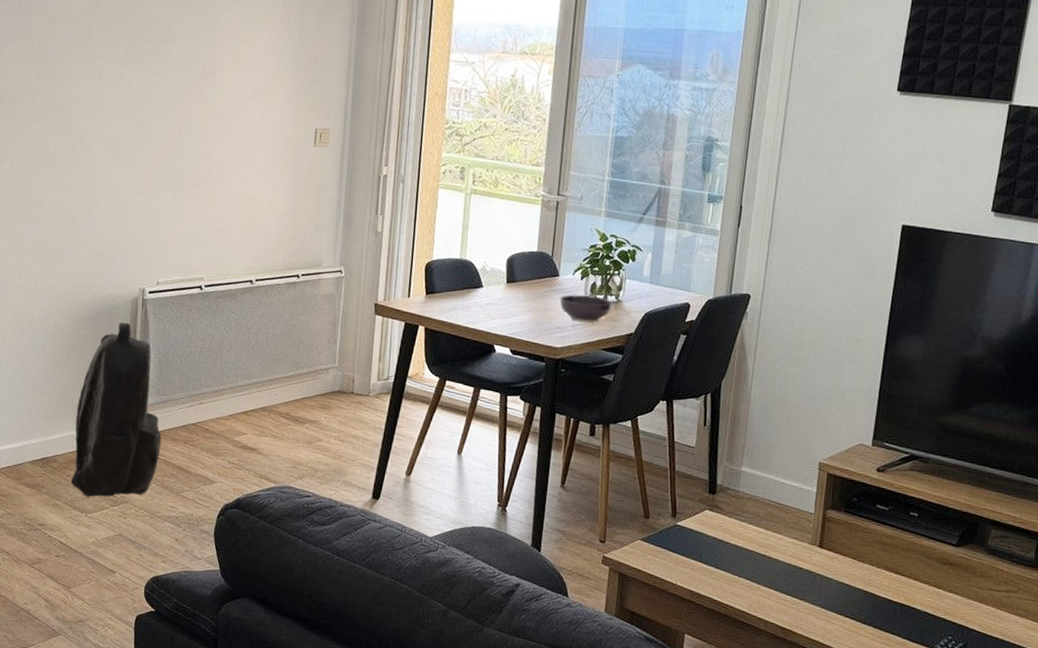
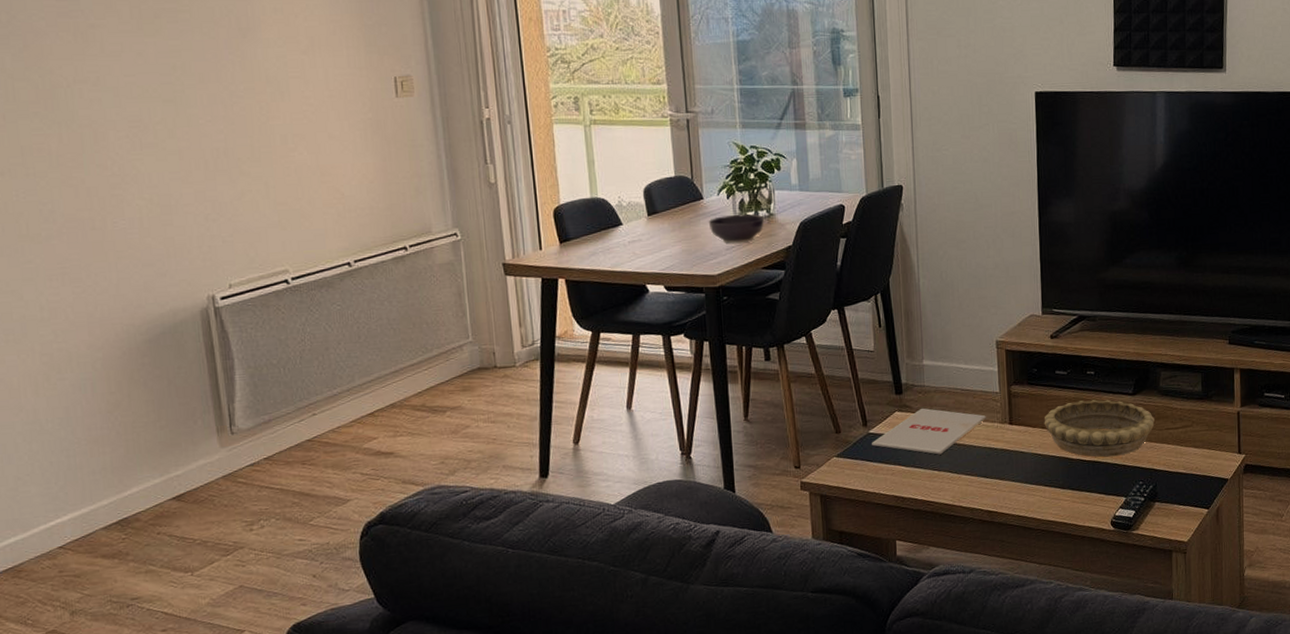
backpack: present [70,322,162,497] -> none [153,338,274,553]
magazine: none [677,512,796,562] -> present [872,408,986,455]
decorative bowl: none [855,539,977,605] -> present [1044,399,1156,457]

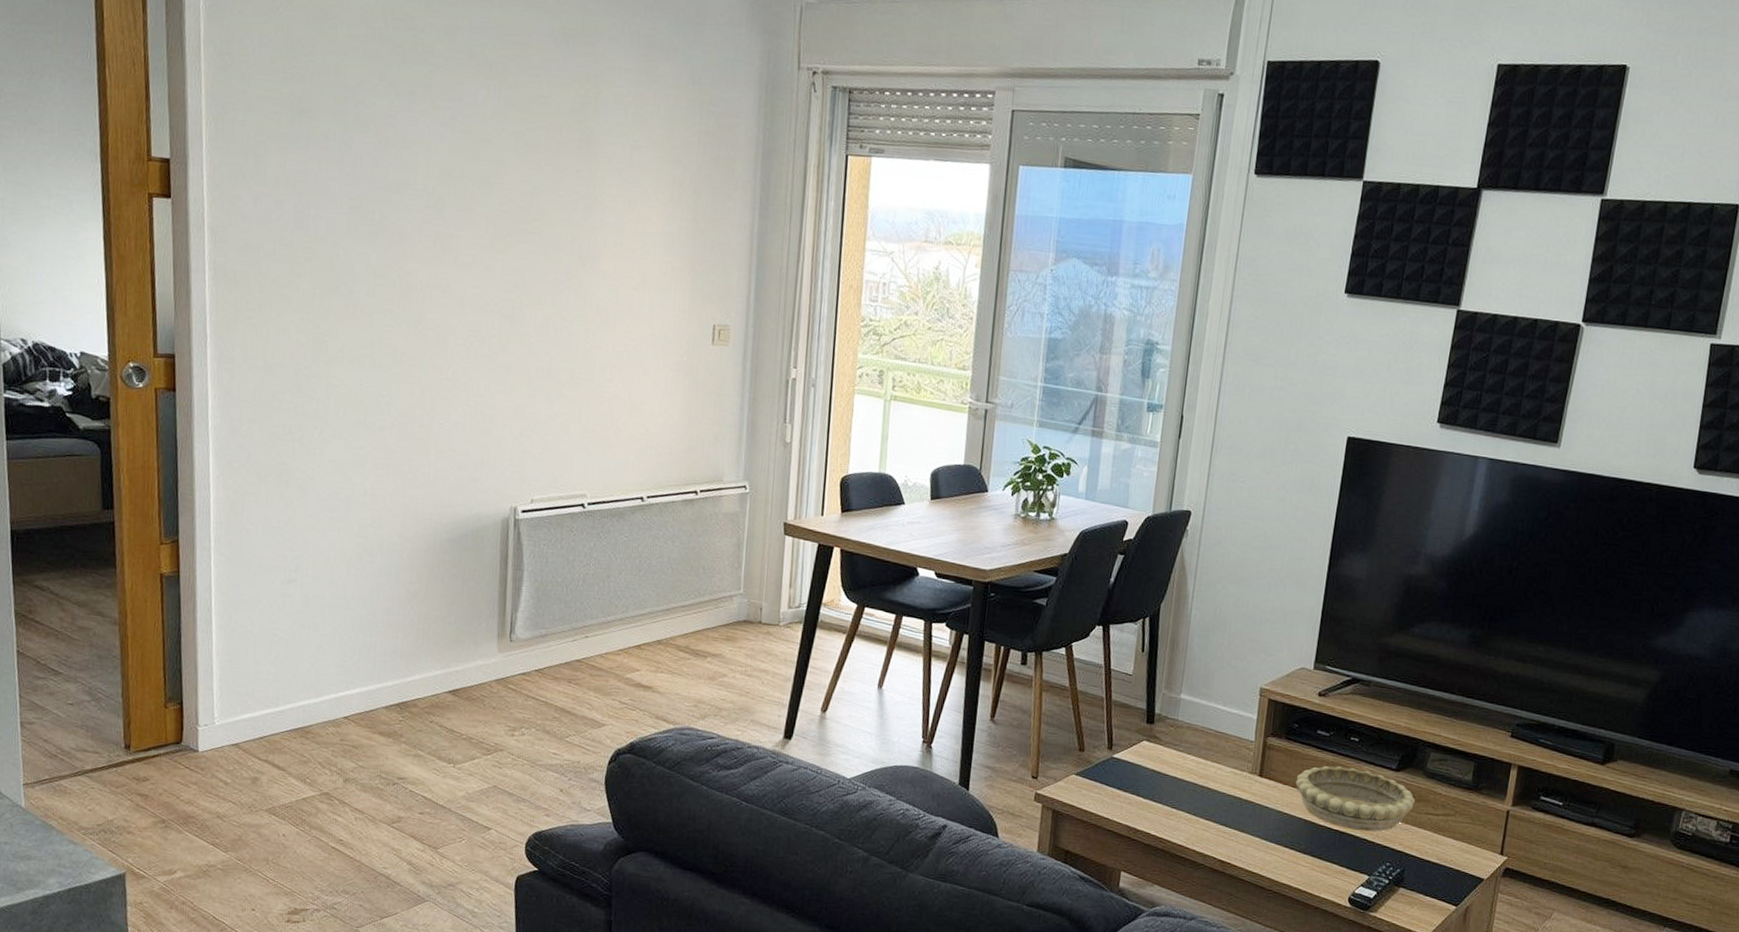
bowl: present [708,214,765,243] -> none [988,512,1046,542]
magazine: present [872,408,986,455] -> none [1113,742,1236,794]

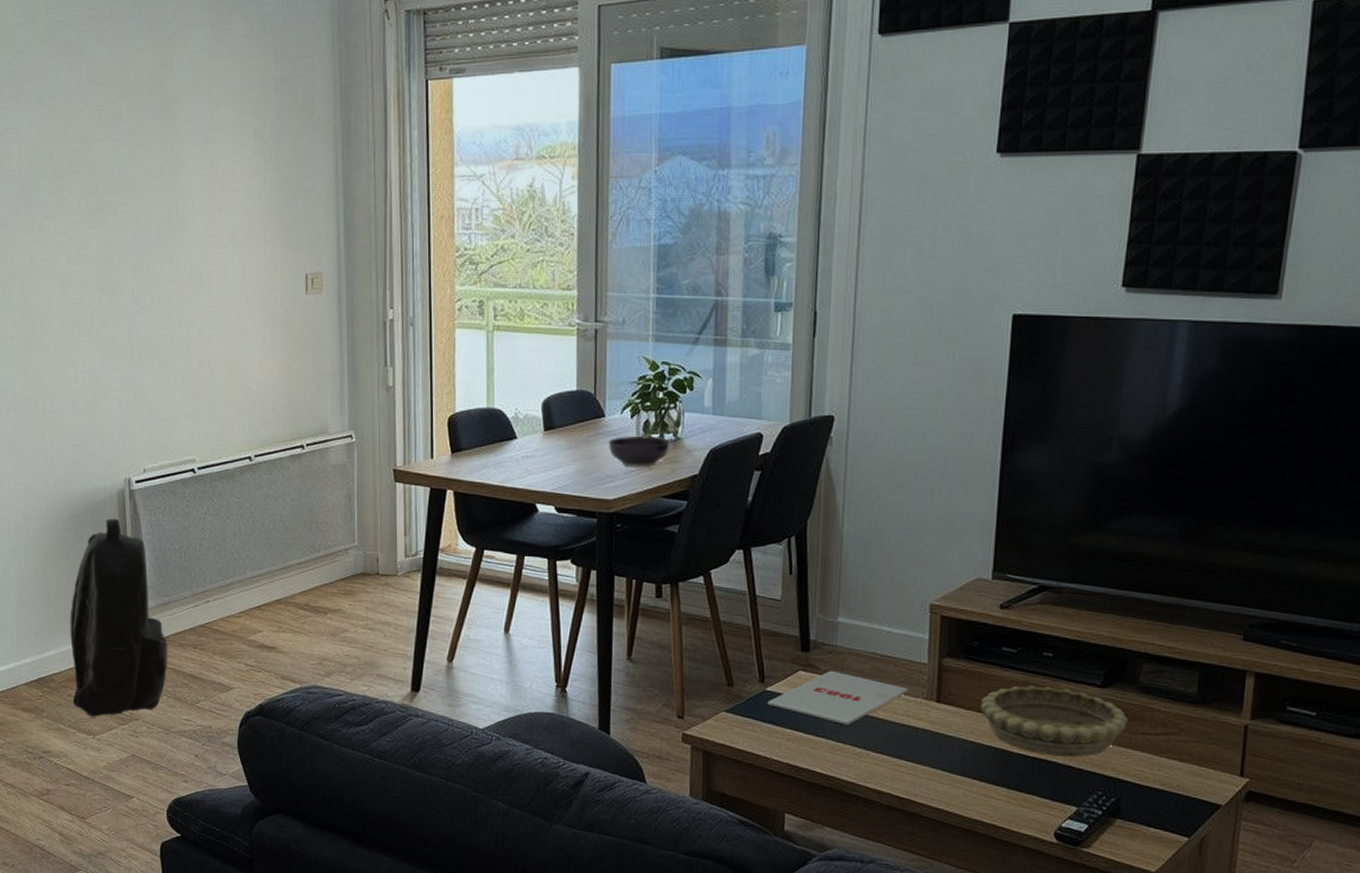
backpack: none [434,545,542,746] -> present [70,518,168,717]
bowl: none [988,512,1046,542] -> present [608,437,670,467]
magazine: none [1113,742,1236,794] -> present [768,670,908,726]

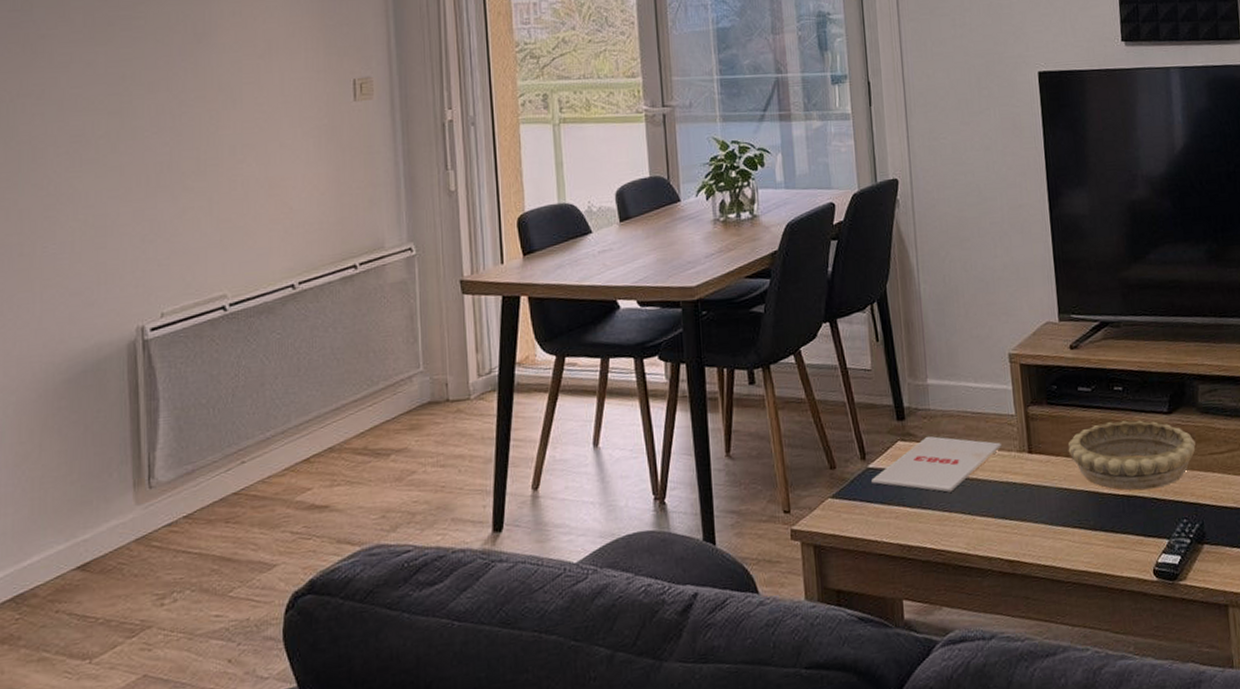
backpack: present [70,518,168,717] -> none [60,376,192,635]
bowl: present [608,437,670,467] -> none [686,216,748,250]

